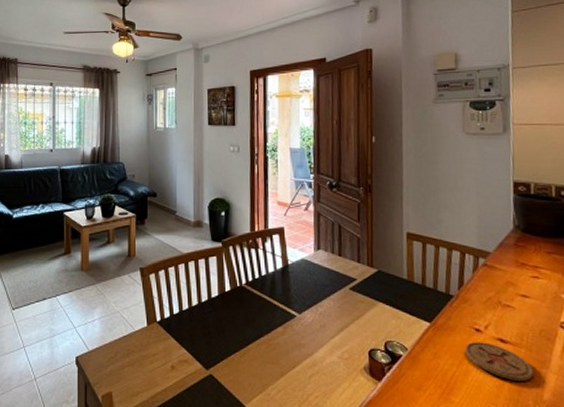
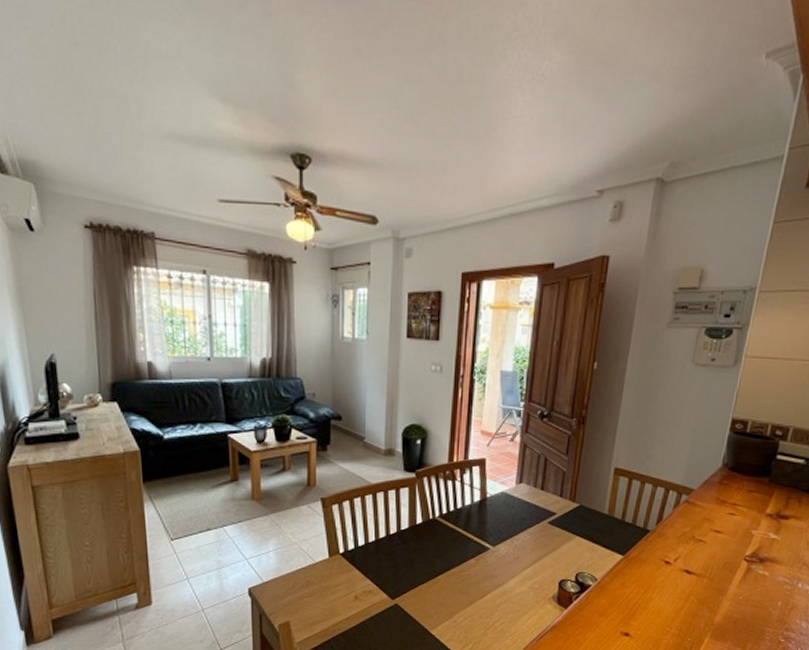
coaster: present [465,342,534,381] -> none [652,573,711,607]

